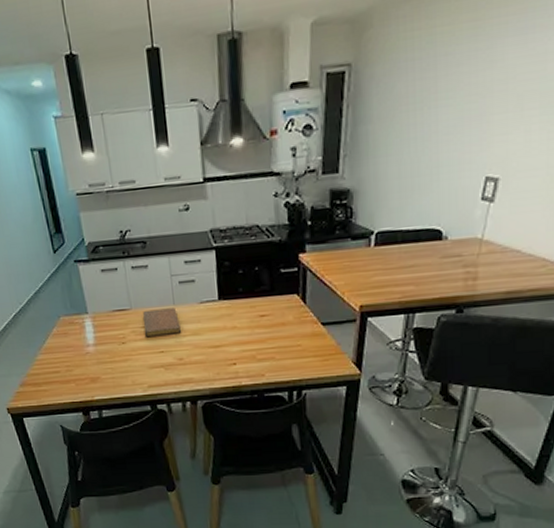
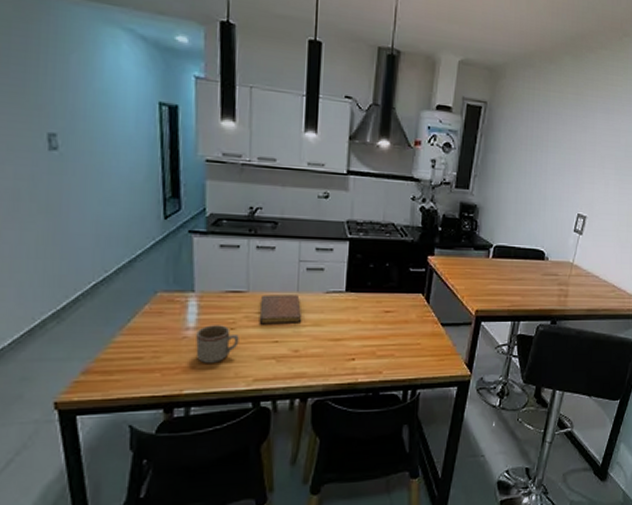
mug: none [96,340,131,375] -> present [195,325,239,364]

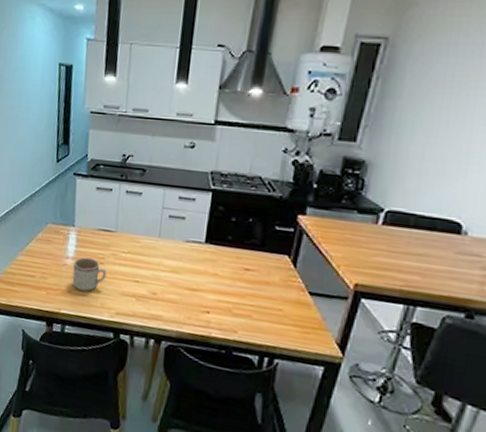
notebook: present [259,294,303,325] -> none [124,236,162,268]

